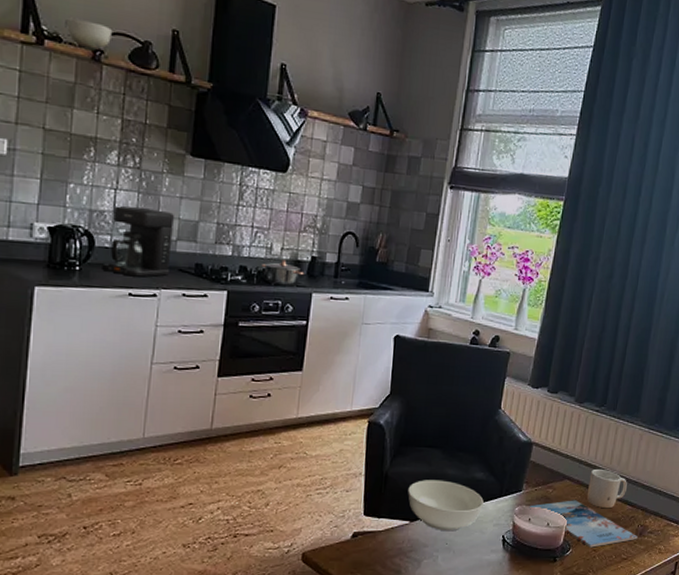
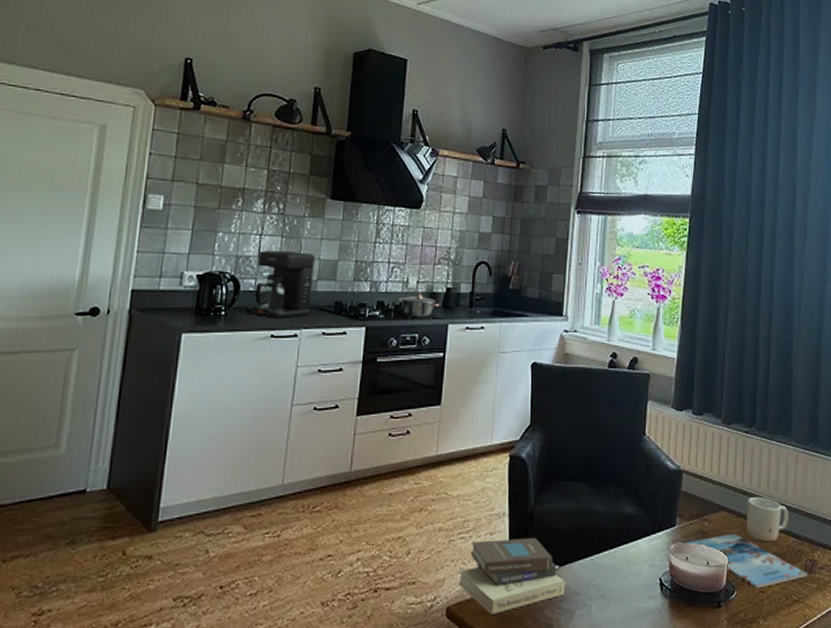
bowl: present [66,18,113,51] -> none [221,85,262,111]
books: none [314,495,415,560] -> present [458,537,565,614]
bowl: present [408,480,484,532] -> none [555,517,636,576]

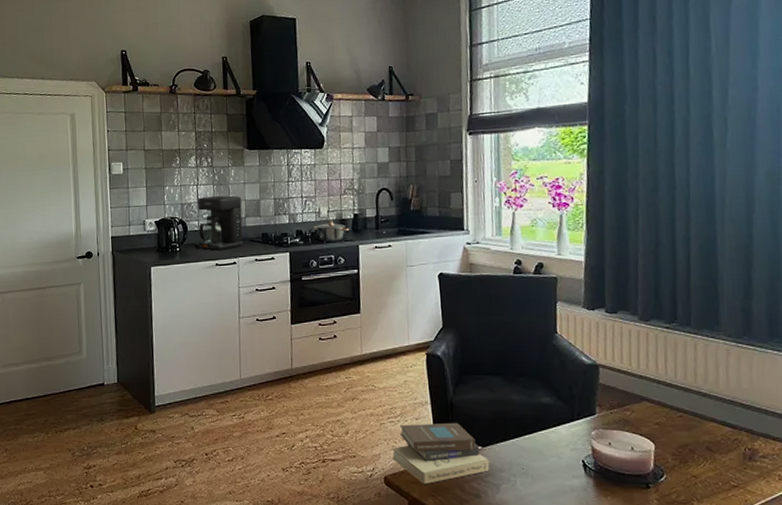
magazine: present [685,533,808,589] -> none [606,422,747,474]
mug: present [747,496,788,542] -> none [672,388,722,431]

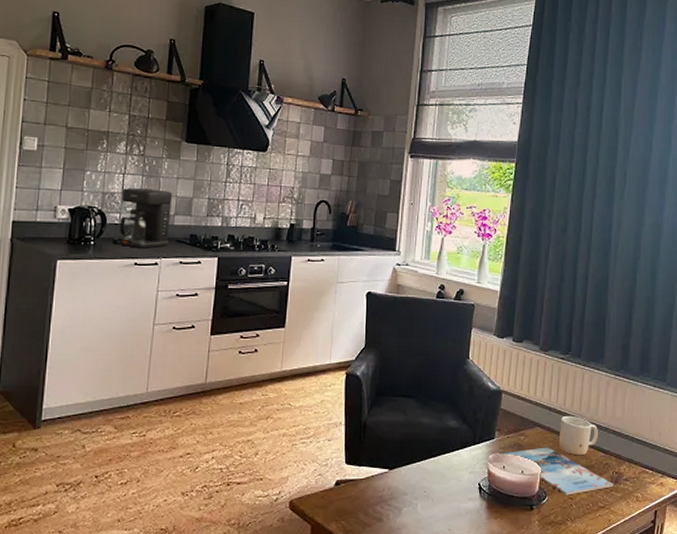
cooking pot: present [312,220,350,243] -> none [245,228,284,251]
books: present [392,422,490,484] -> none [300,444,394,508]
magazine: none [606,422,747,474] -> present [502,447,613,496]
mug: none [672,388,722,431] -> present [559,415,598,456]

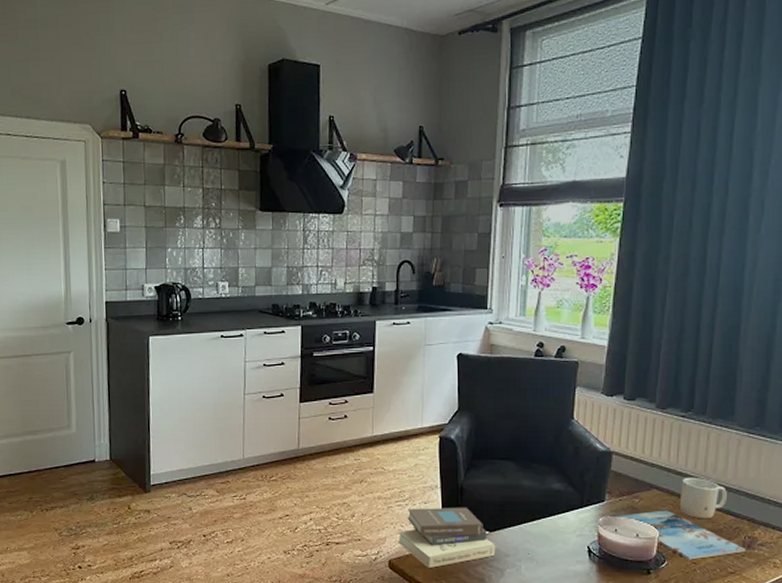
coffee maker: present [112,187,172,249] -> none [198,260,252,321]
books: none [300,444,394,508] -> present [398,507,496,568]

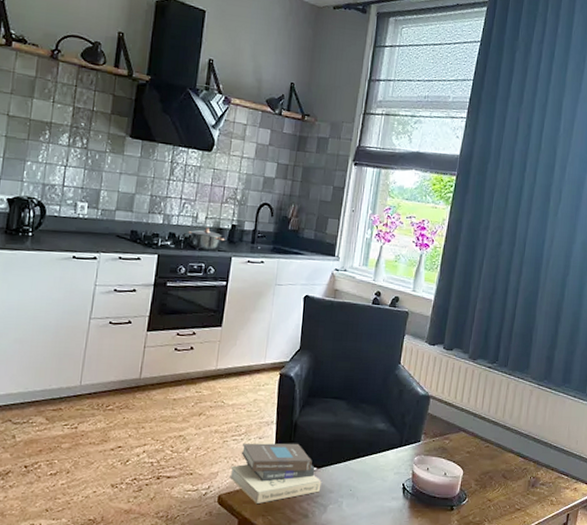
cooking pot: none [327,293,367,317] -> present [187,227,226,252]
magazine: present [614,510,746,560] -> none [427,451,530,498]
mug: present [680,477,727,519] -> none [482,421,519,461]

